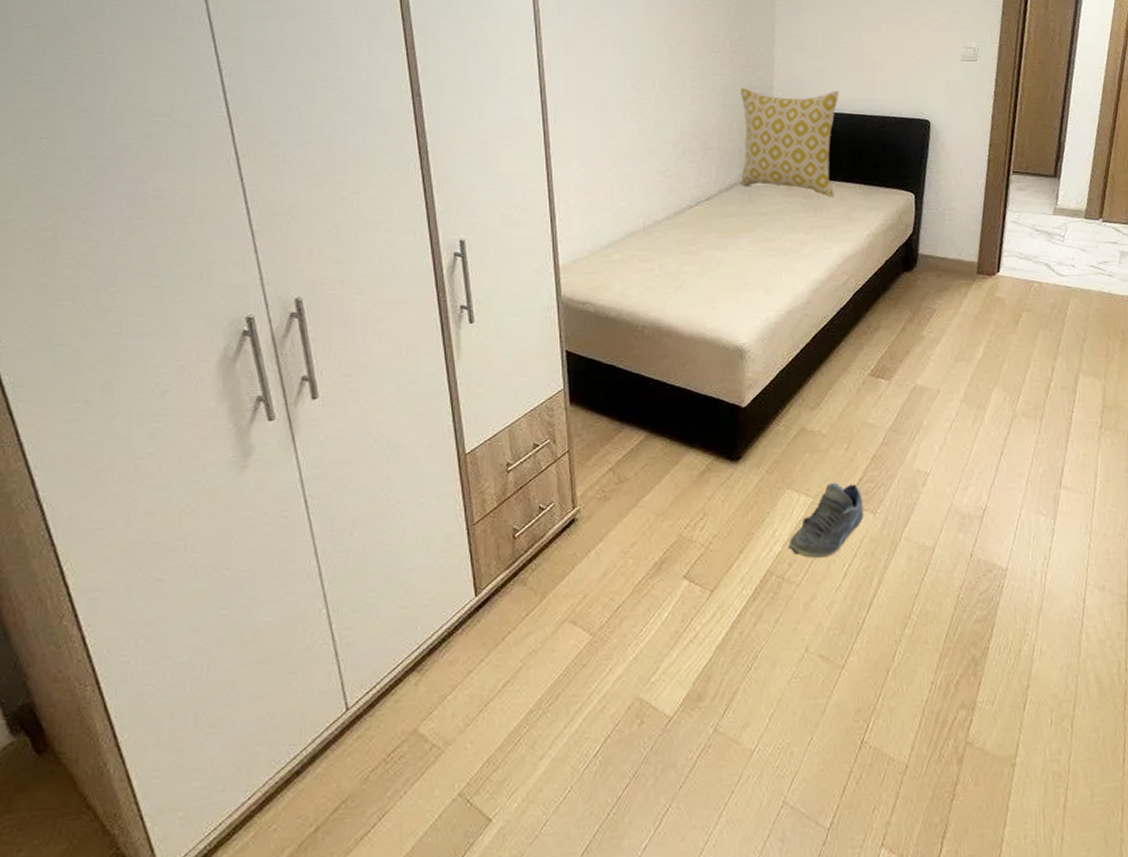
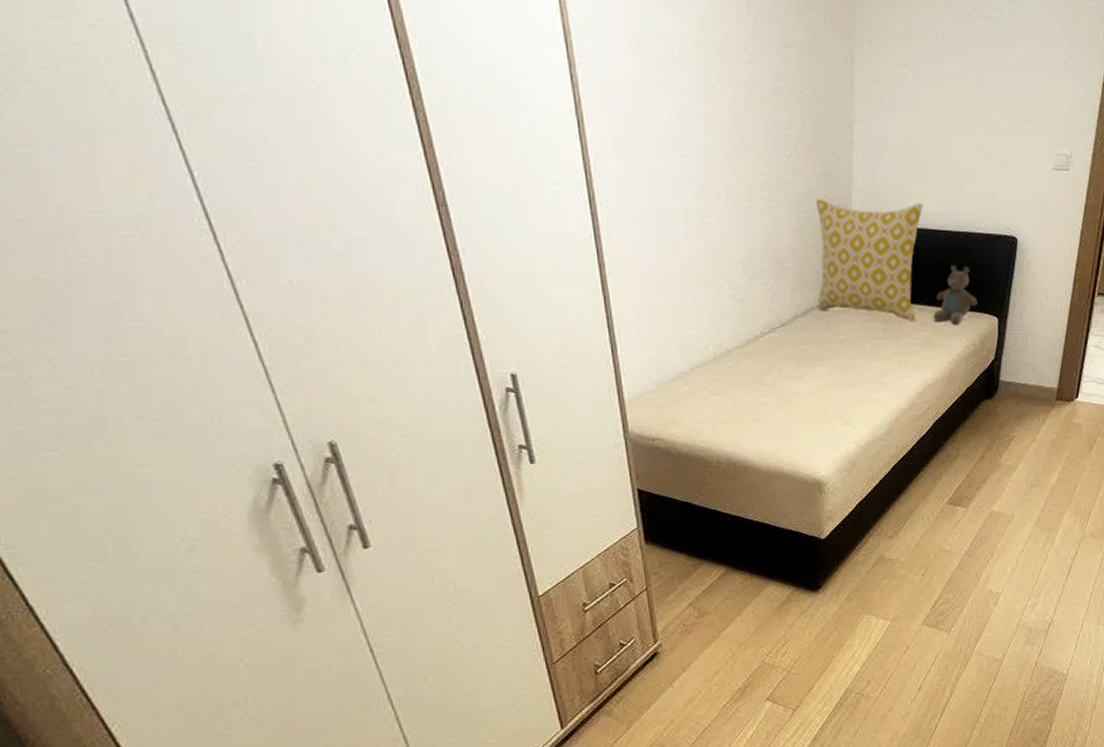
athletic shoe: present [788,482,864,559] -> none [867,605,938,676]
stuffed animal: none [851,145,894,200] -> present [933,264,978,325]

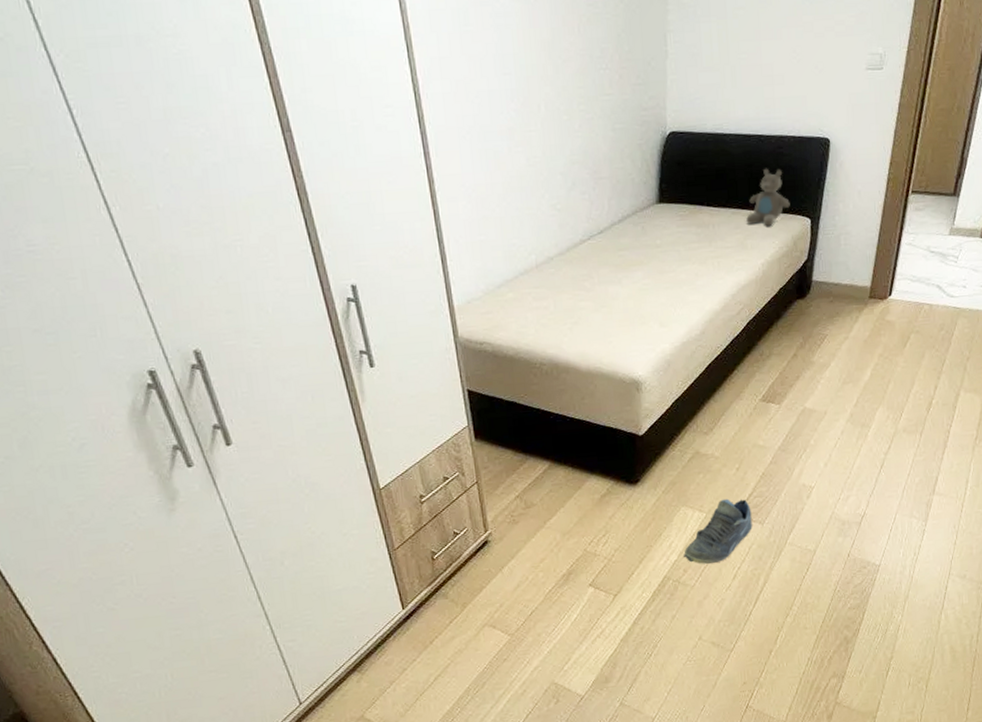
pillow: present [816,199,923,322] -> none [631,108,736,226]
athletic shoe: none [867,605,938,676] -> present [684,498,752,565]

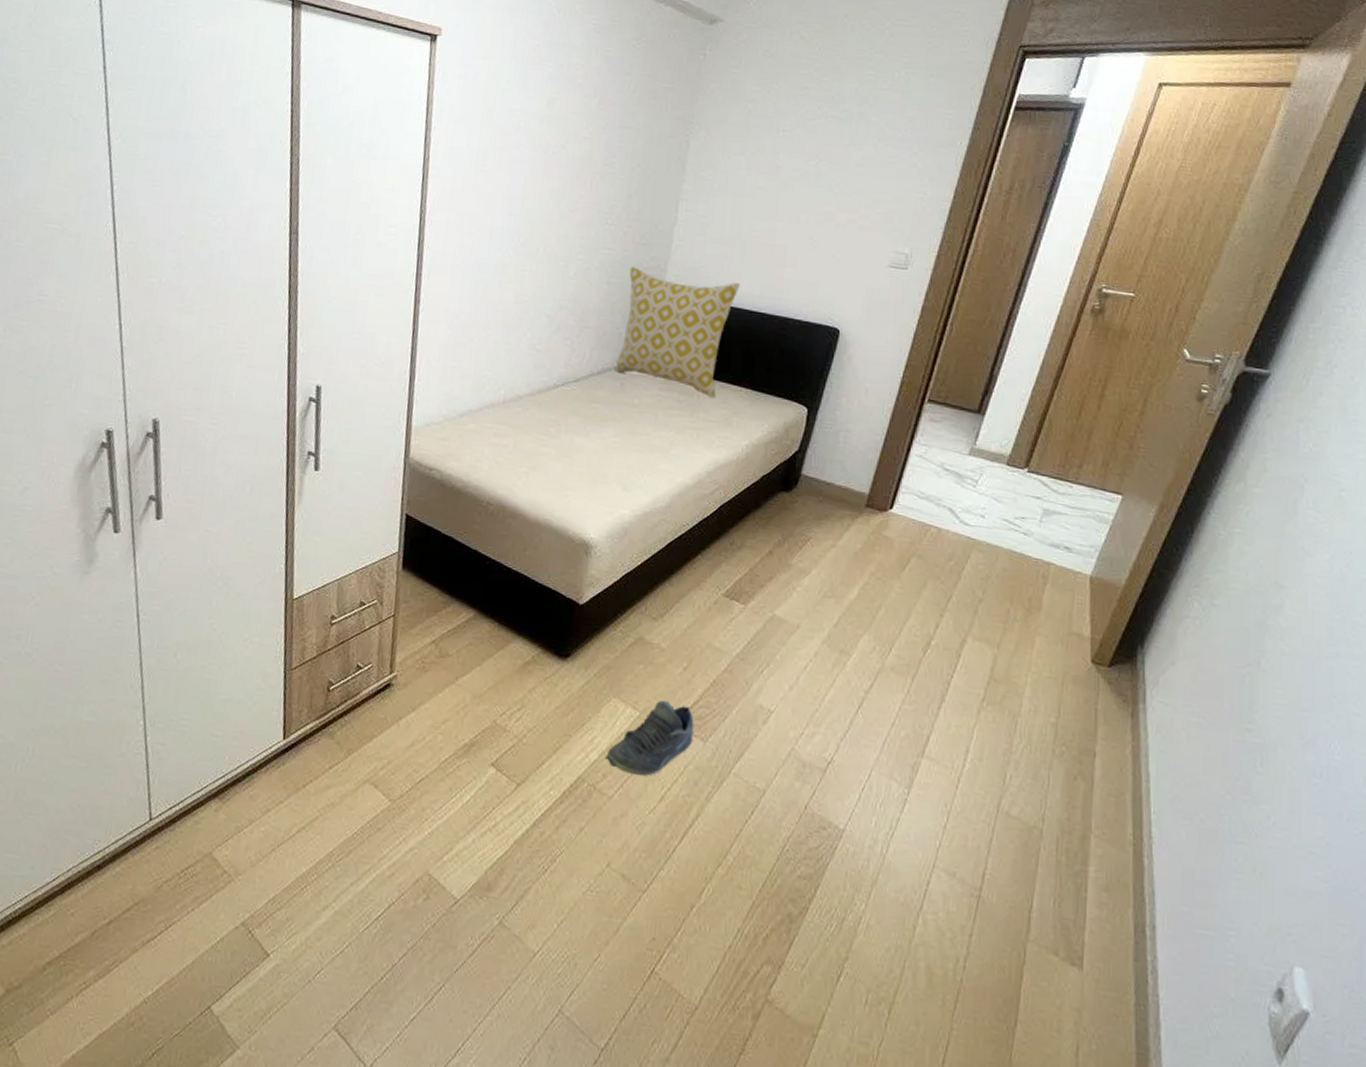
pillow: none [631,108,736,226] -> present [614,267,740,399]
stuffed animal: present [746,168,790,227] -> none [735,347,787,408]

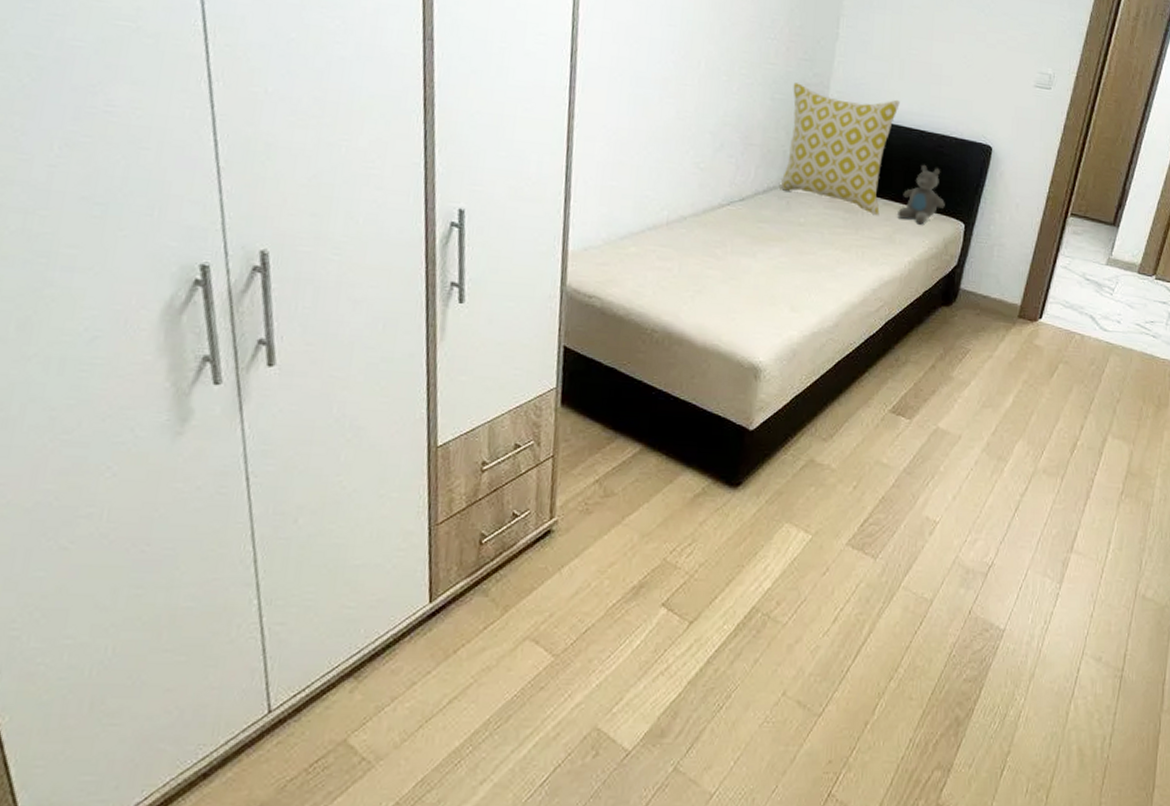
athletic shoe: present [606,700,694,776] -> none [779,521,865,600]
stuffed animal: none [735,347,787,408] -> present [897,164,945,225]

